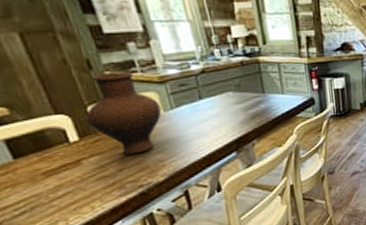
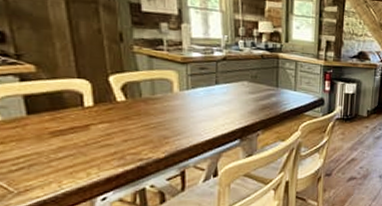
vase: present [86,72,162,155] -> none [106,47,178,128]

